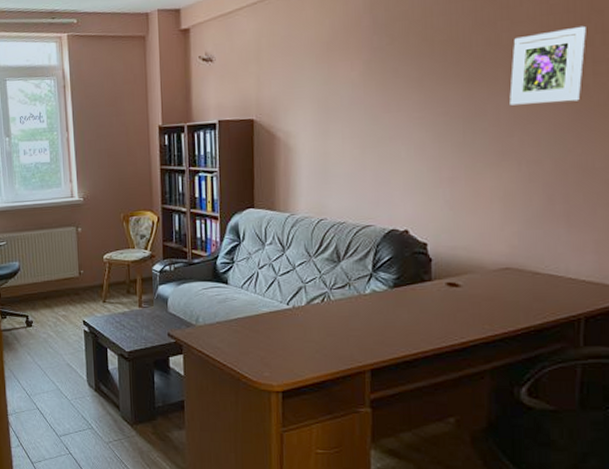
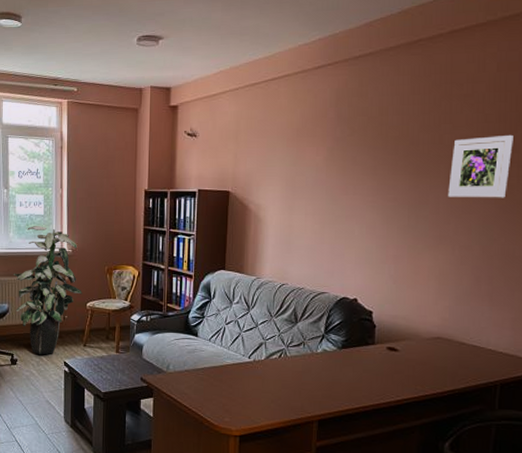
indoor plant: none [22,174,98,315] -> present [13,226,82,355]

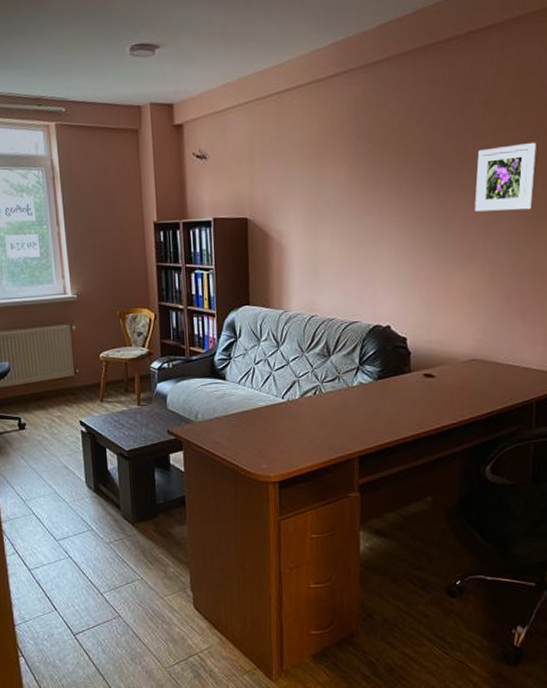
indoor plant: present [13,226,82,355] -> none [11,270,94,416]

